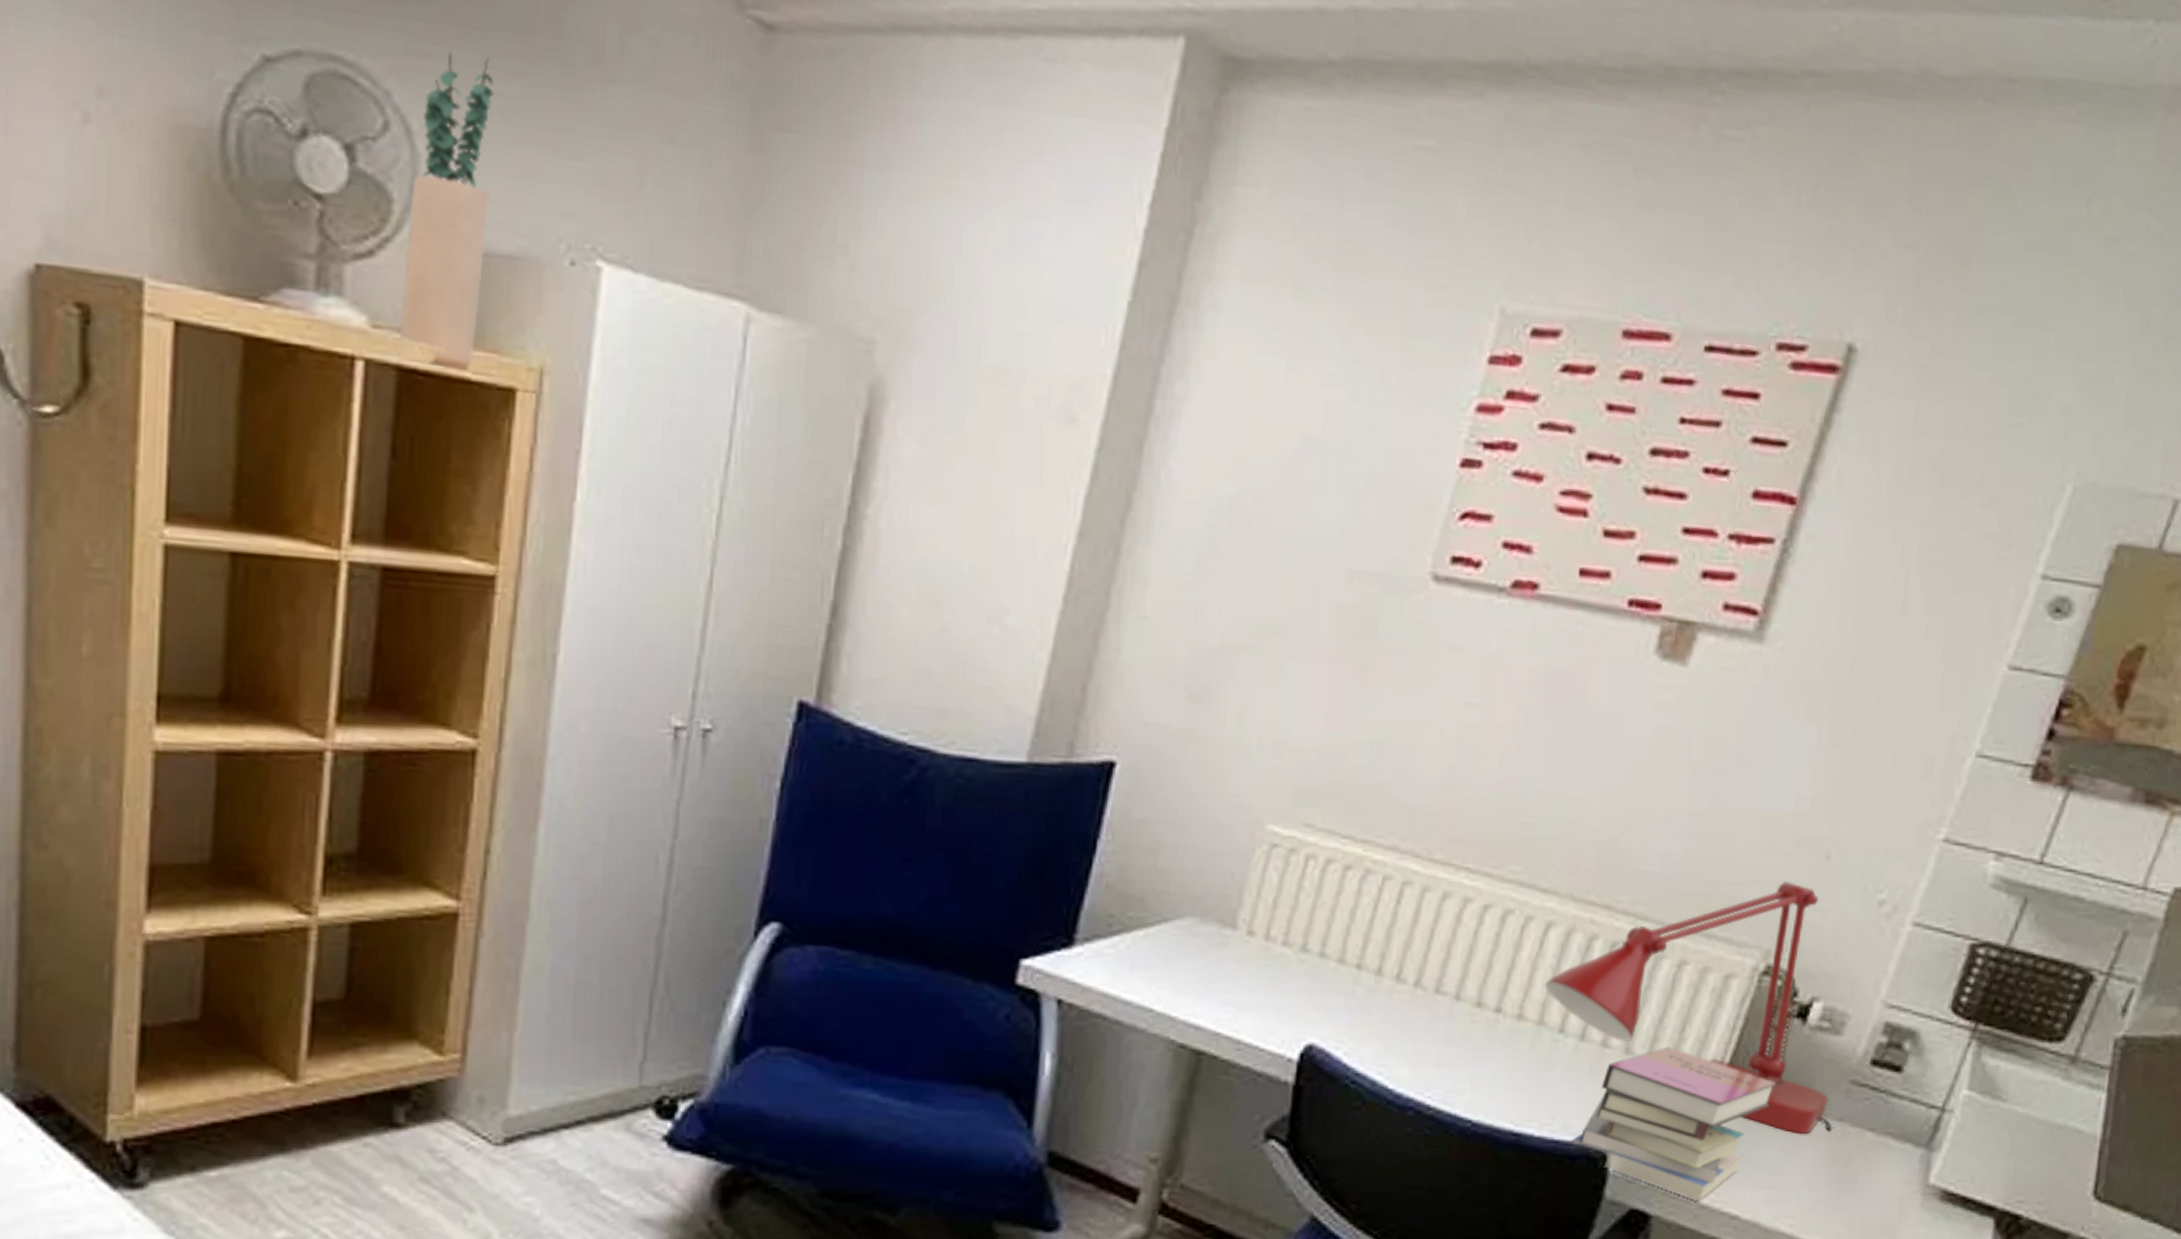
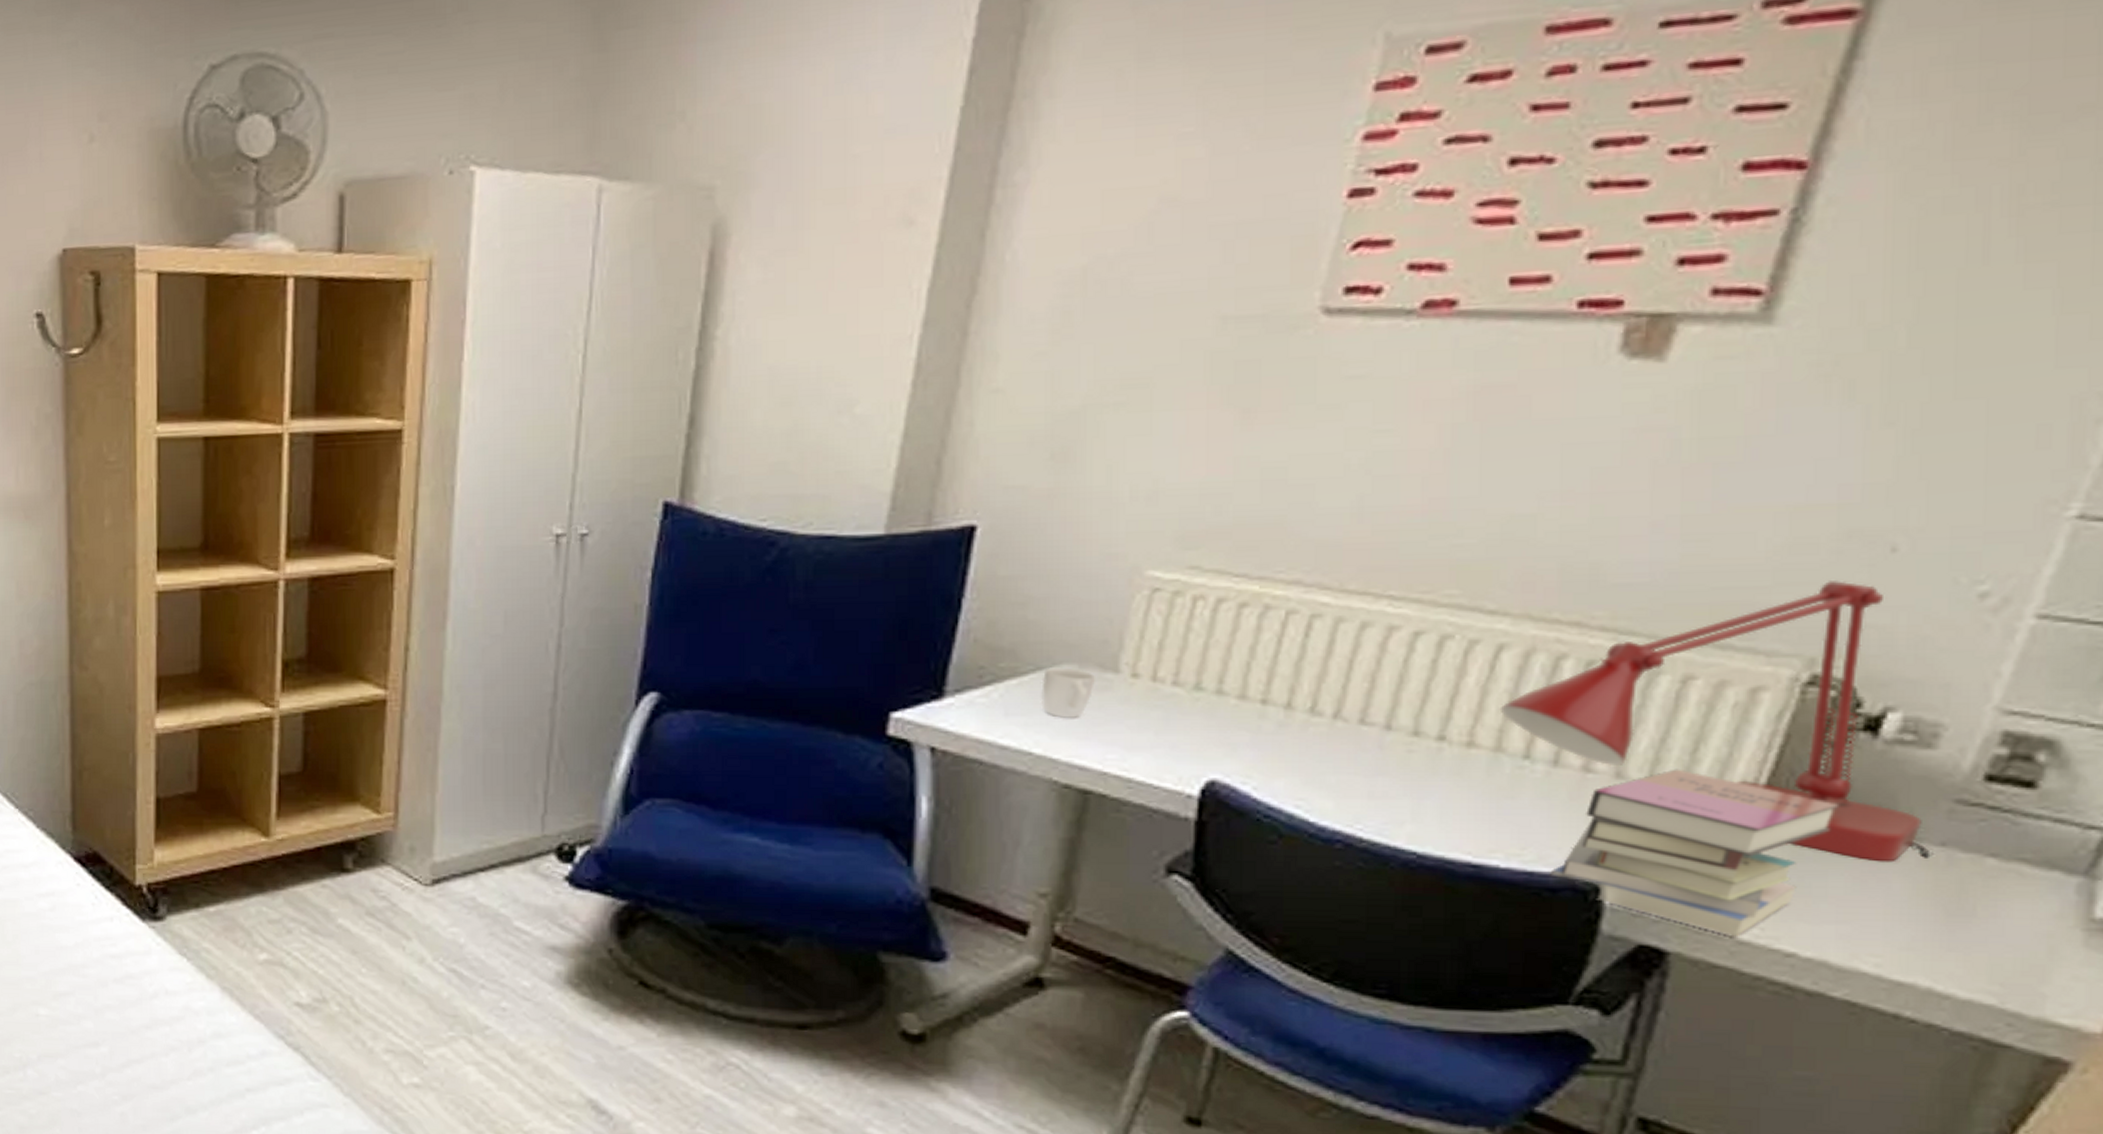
vase: present [398,51,494,371] -> none [318,26,383,274]
mug: none [1163,920,1216,975] -> present [1040,667,1096,718]

